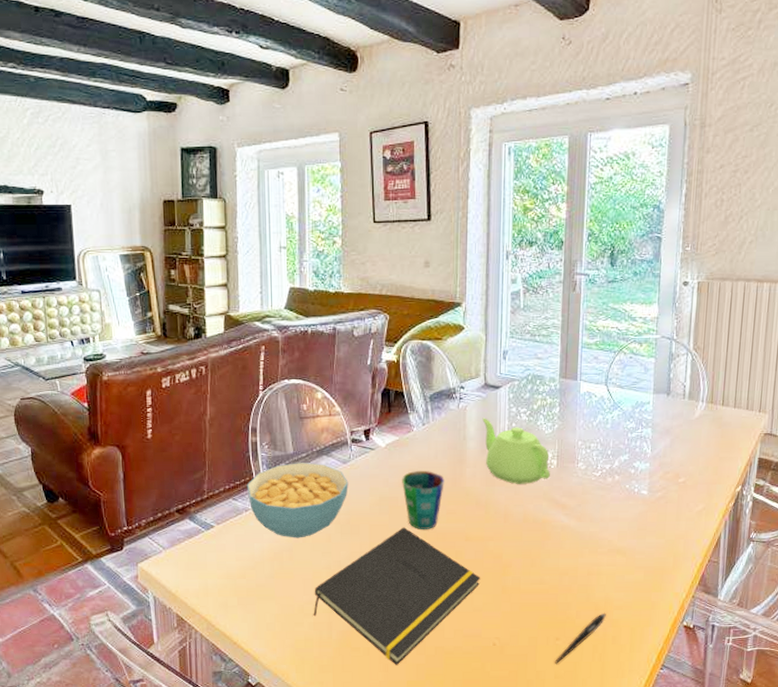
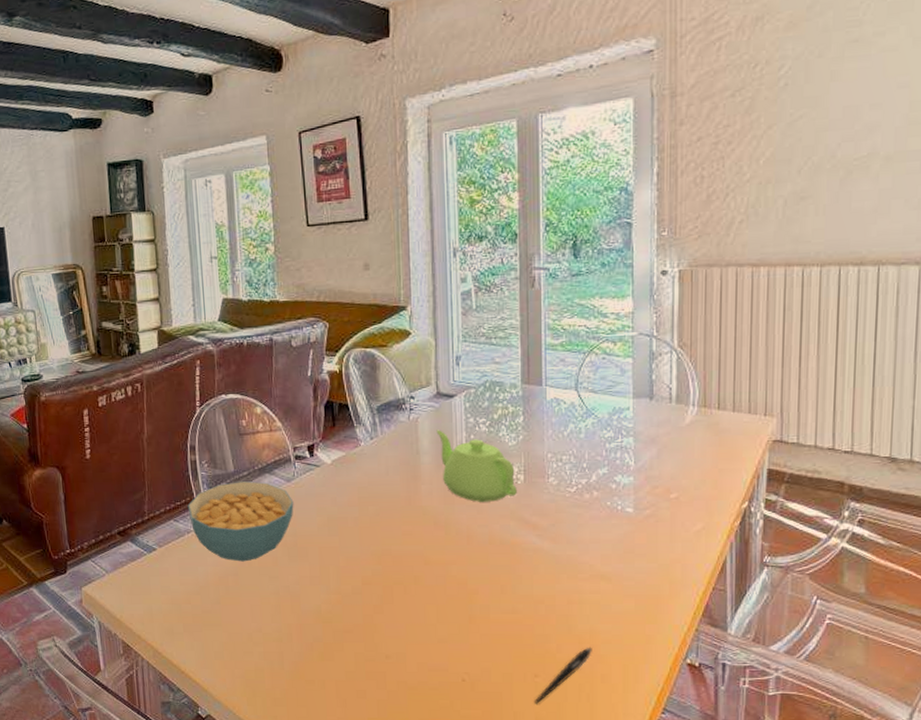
notepad: present [313,527,481,666] -> none [262,550,444,701]
cup: present [402,471,444,529] -> none [351,489,398,552]

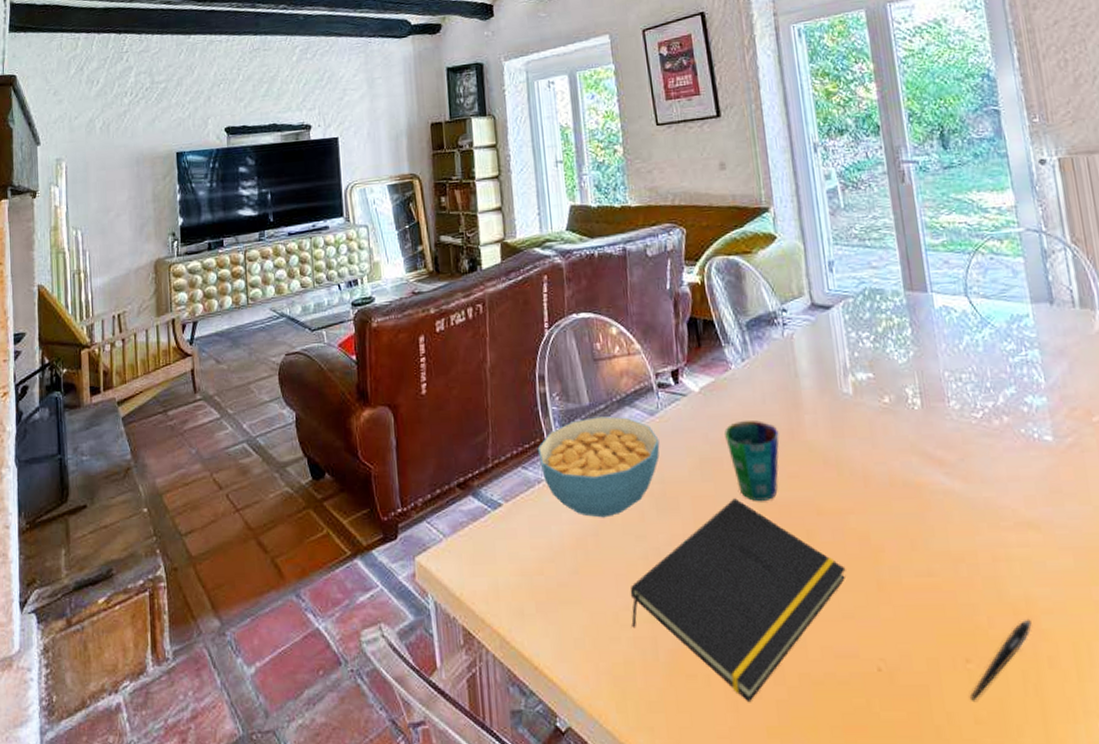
notepad: none [262,550,444,701] -> present [630,498,846,703]
cup: none [351,489,398,552] -> present [724,420,780,501]
teapot: present [436,430,517,502] -> none [815,347,915,434]

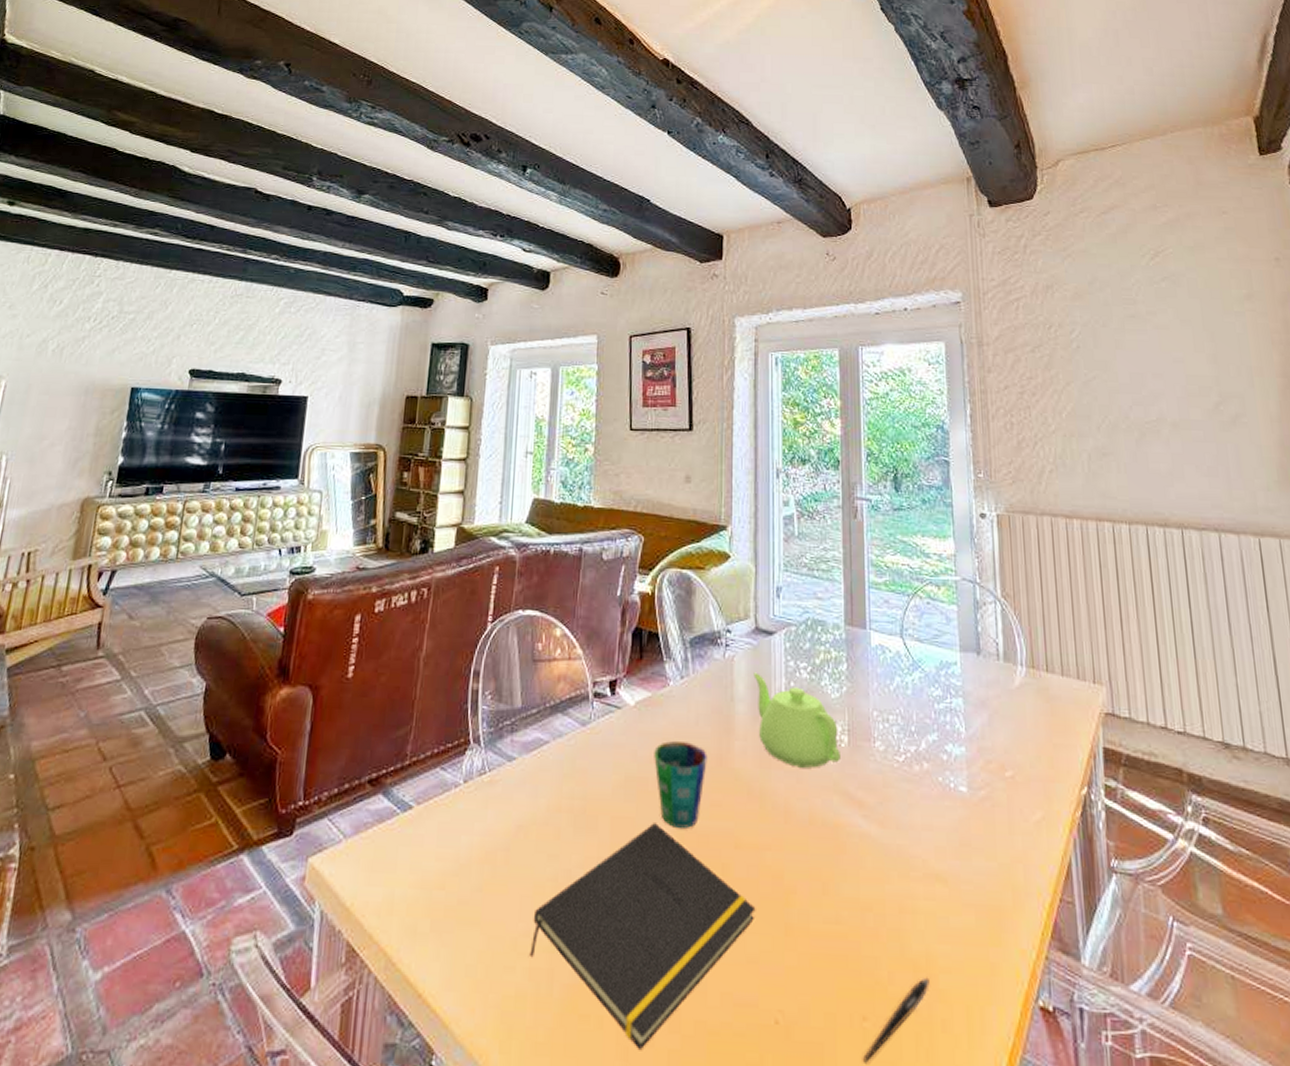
cereal bowl: present [537,416,660,518] -> none [460,721,587,832]
teapot: none [815,347,915,434] -> present [753,672,840,768]

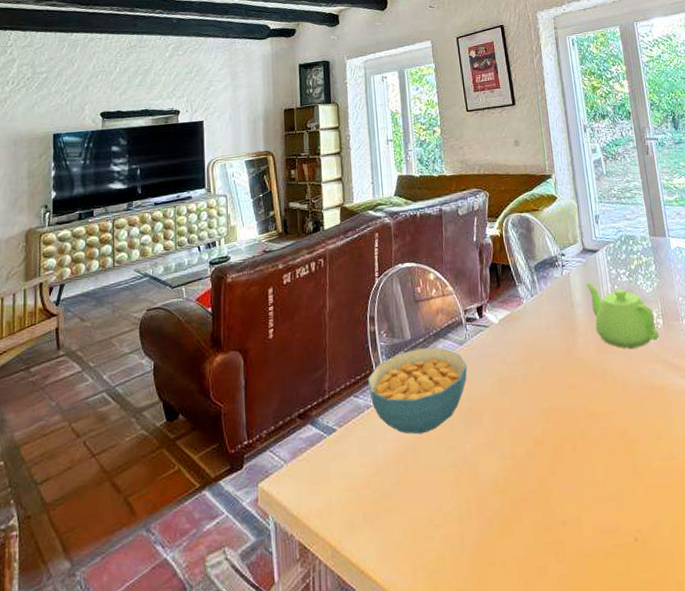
cereal bowl: none [460,721,587,832] -> present [367,347,468,435]
notepad: present [529,823,756,1051] -> none [442,409,610,580]
cup: present [654,741,707,828] -> none [518,344,560,410]

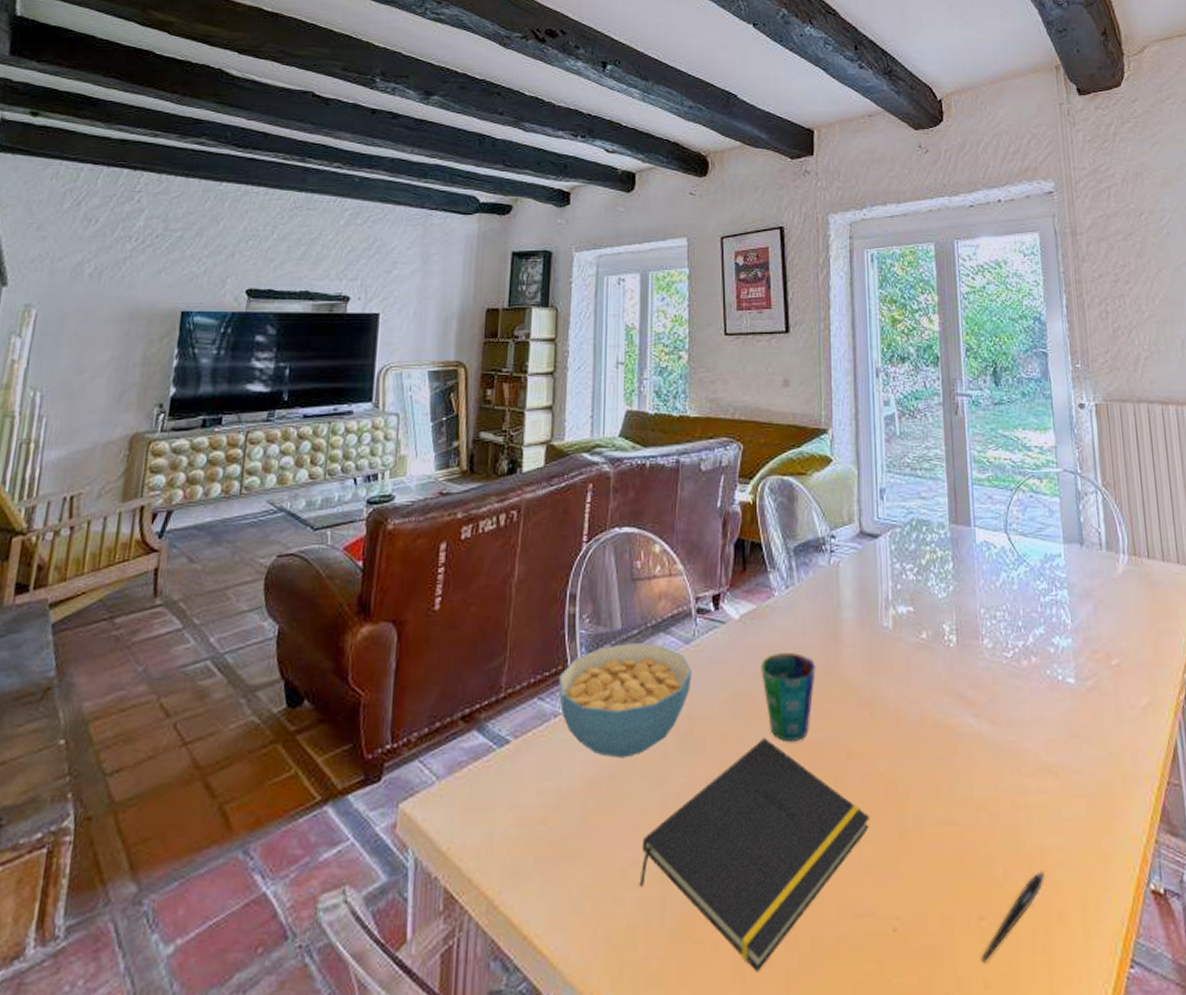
notepad: none [442,409,610,580] -> present [639,738,870,973]
cup: none [518,344,560,410] -> present [761,653,816,741]
teapot: present [586,283,659,349] -> none [859,577,949,671]

